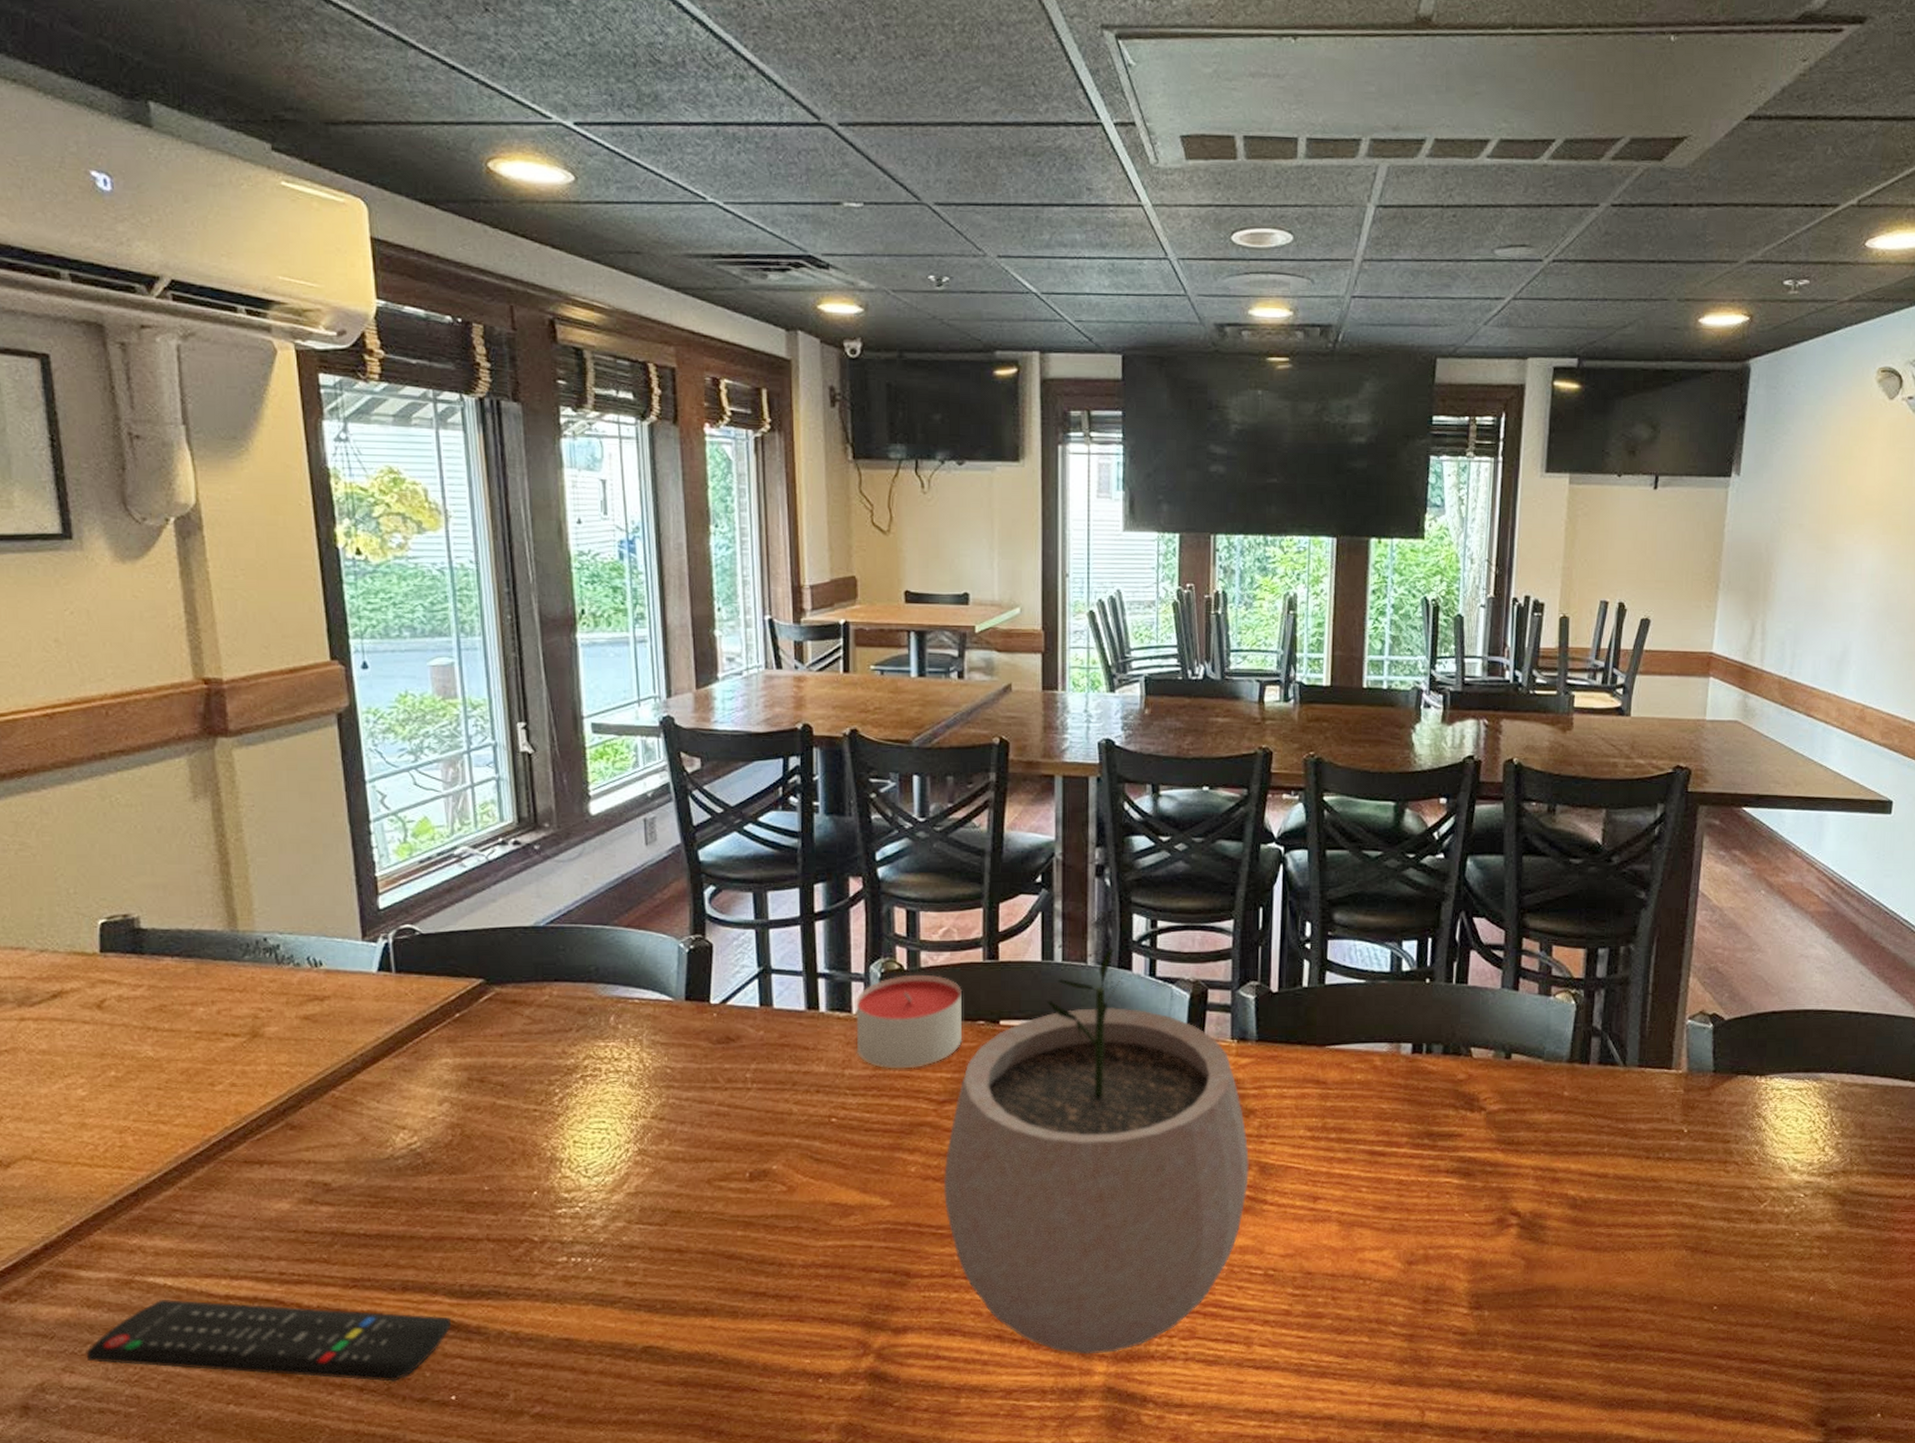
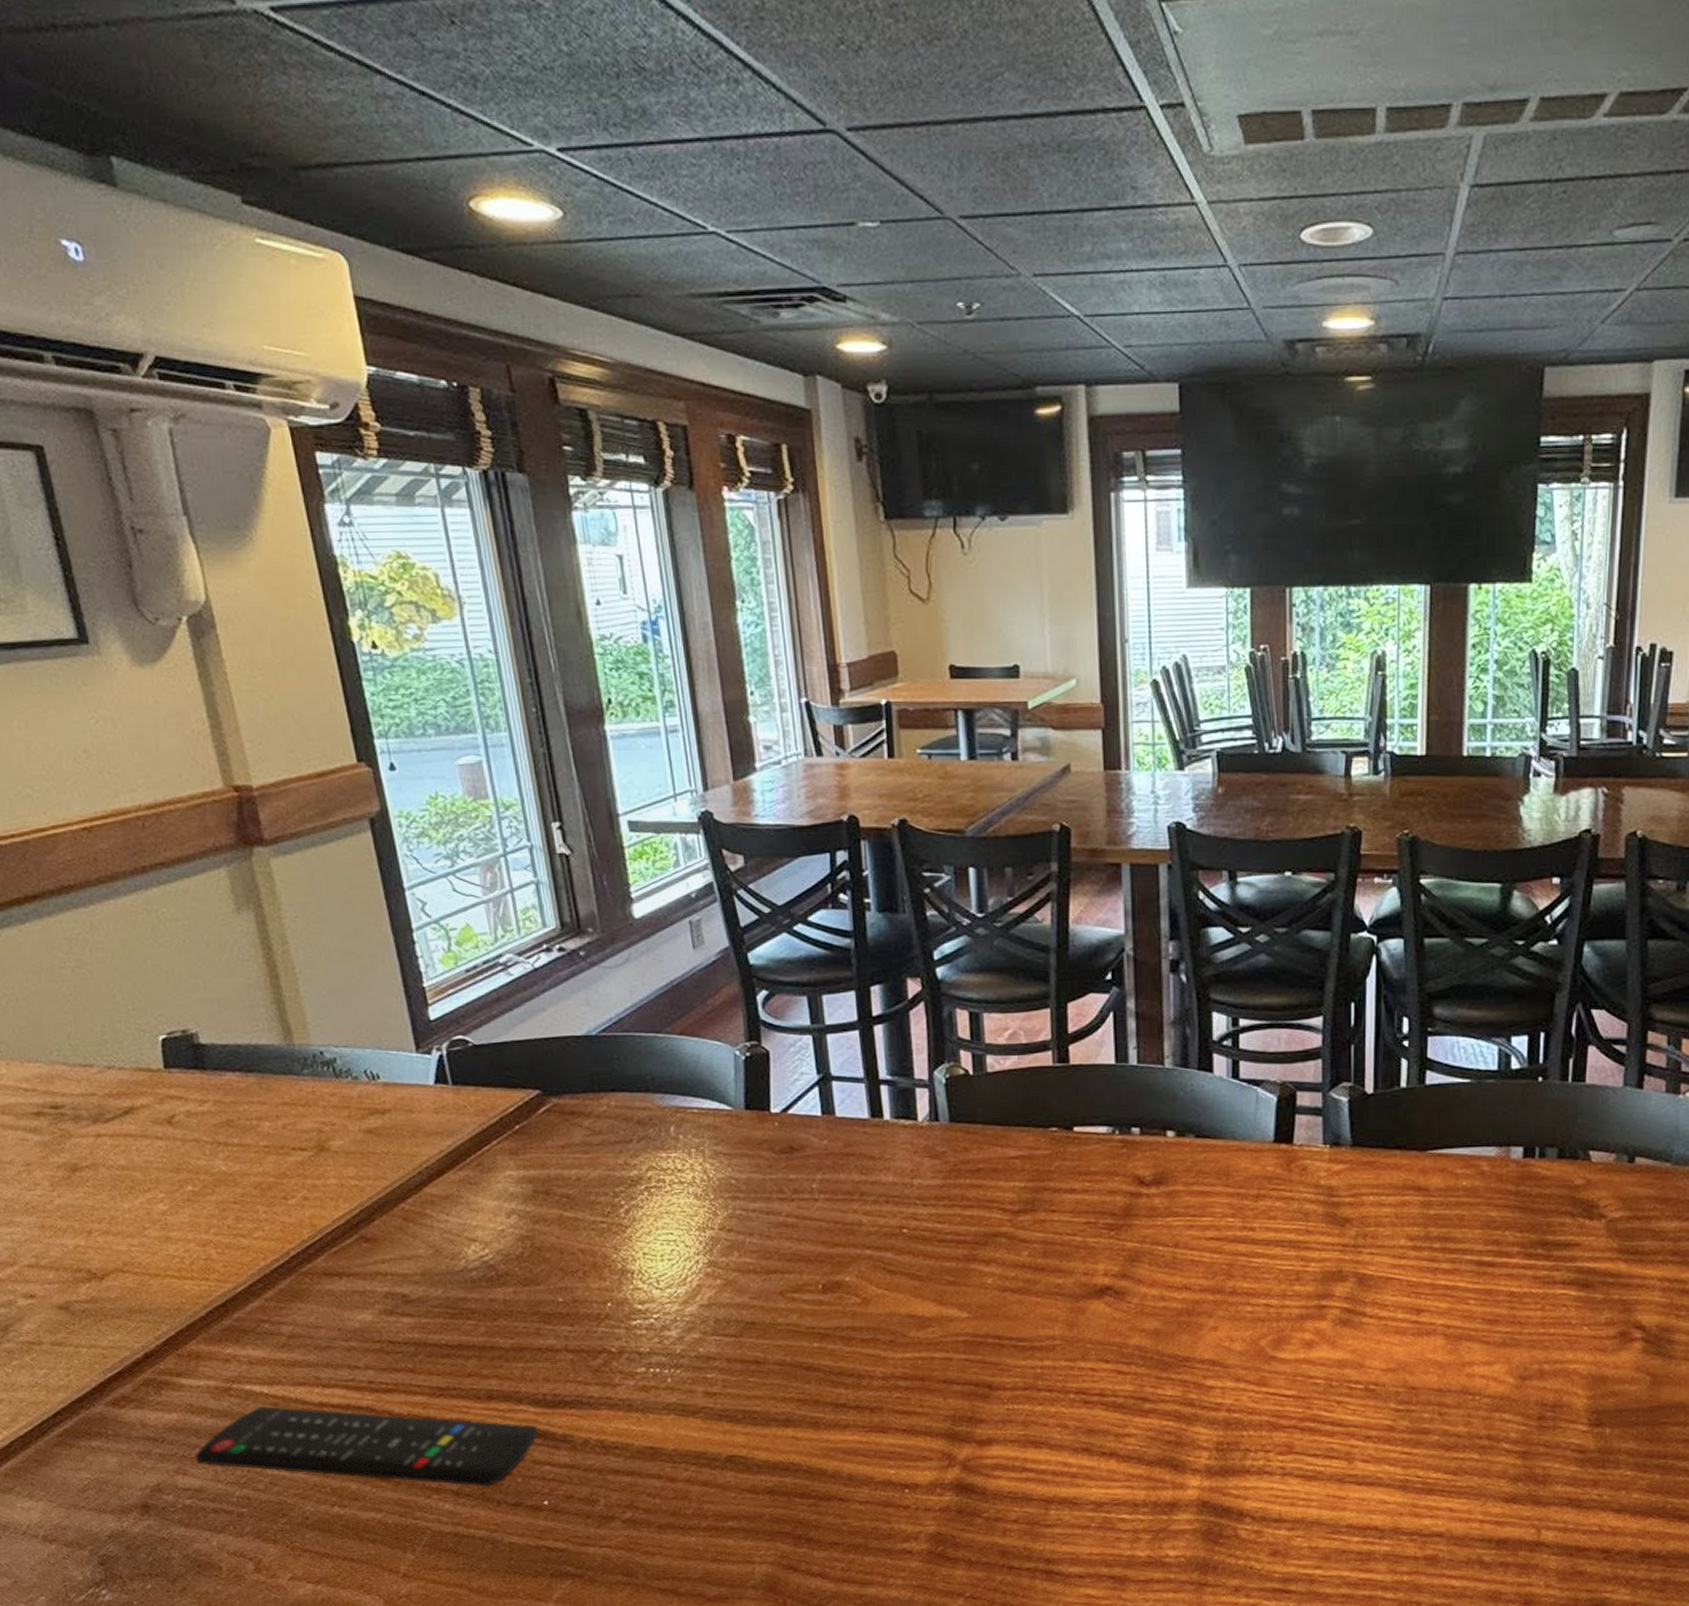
candle: present [856,974,963,1069] -> none [921,1079,1035,1178]
plant pot: present [943,947,1249,1355] -> none [1021,1047,1346,1468]

